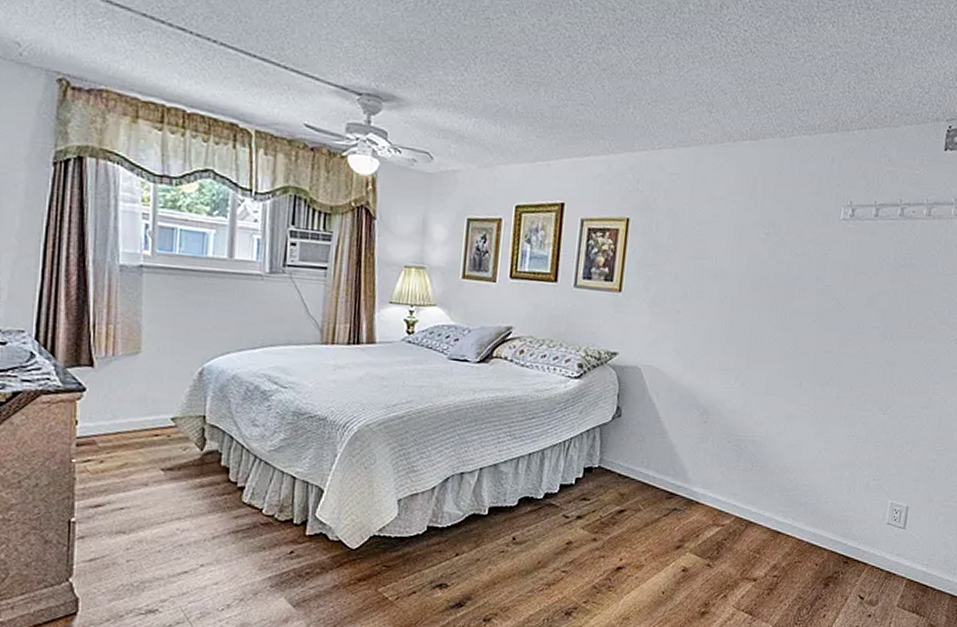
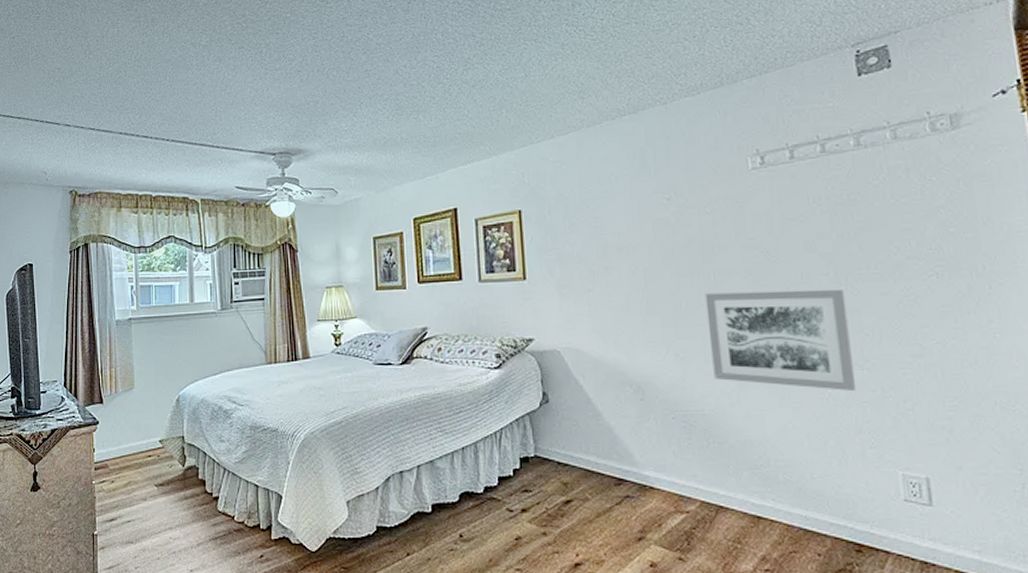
wall art: none [769,330,888,431] -> present [705,289,857,391]

